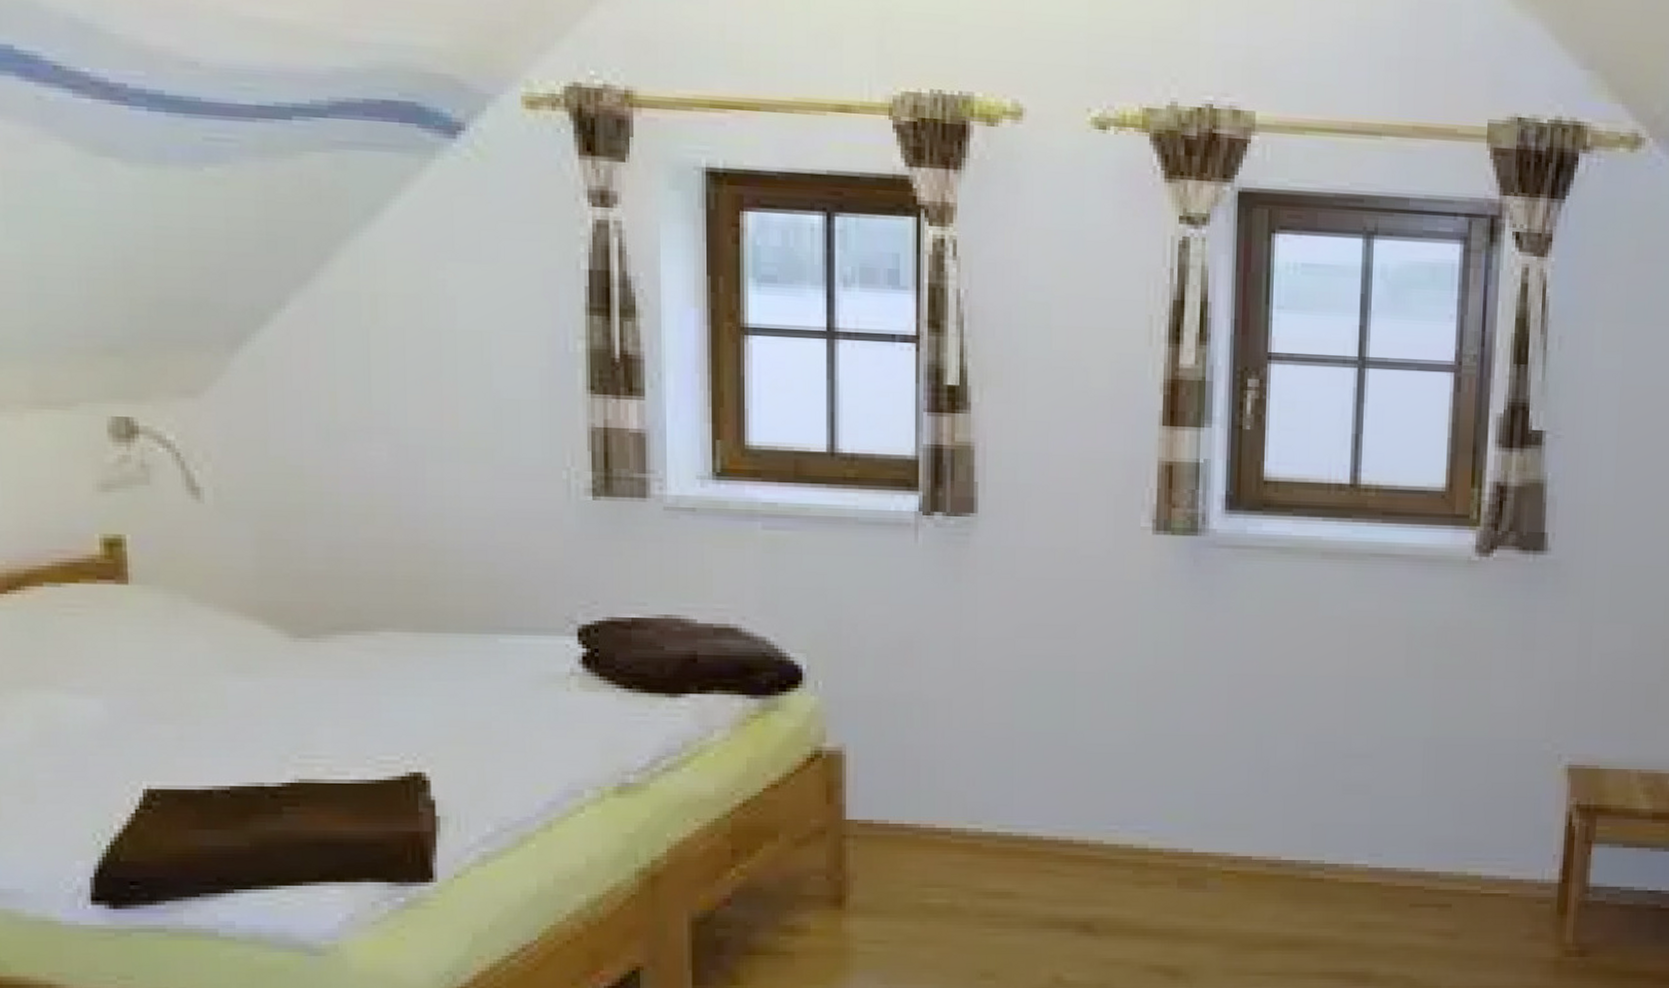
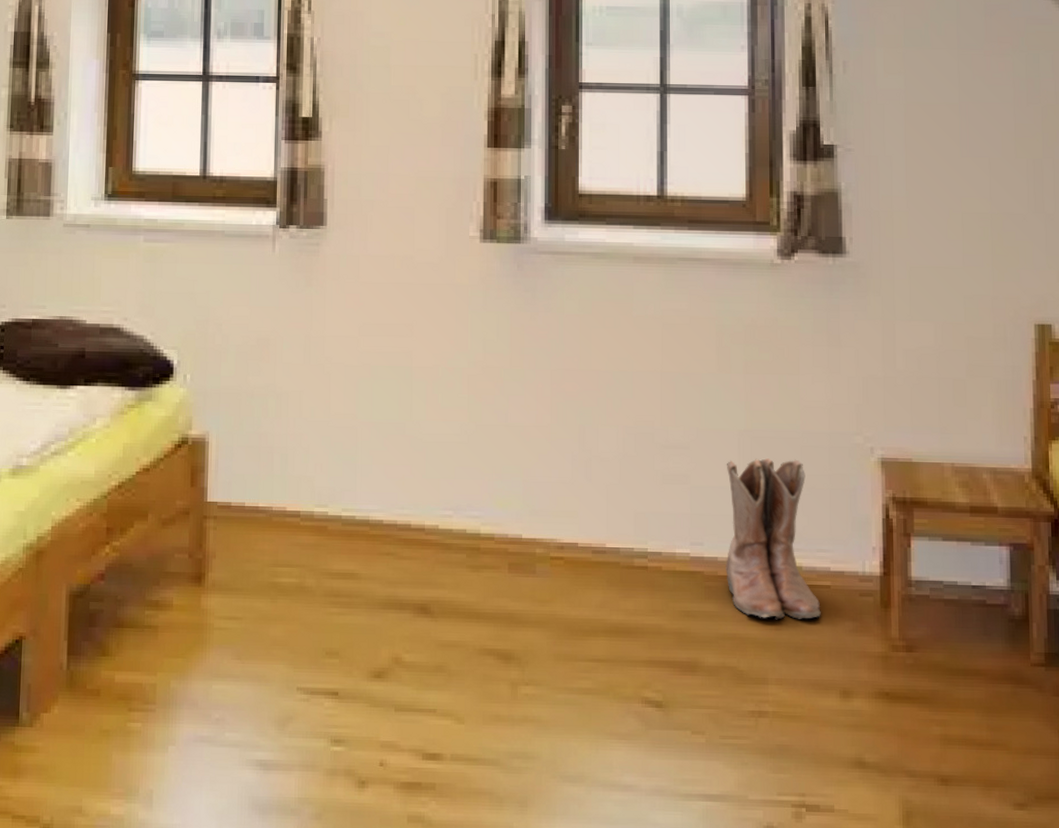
boots: none [1404,766,1498,929] -> present [726,457,821,620]

